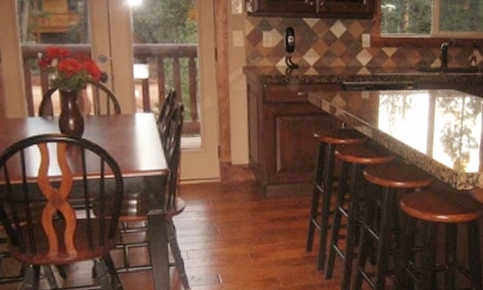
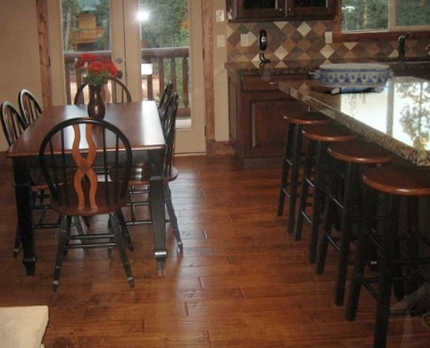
decorative bowl: none [348,72,436,109] -> present [313,62,394,94]

